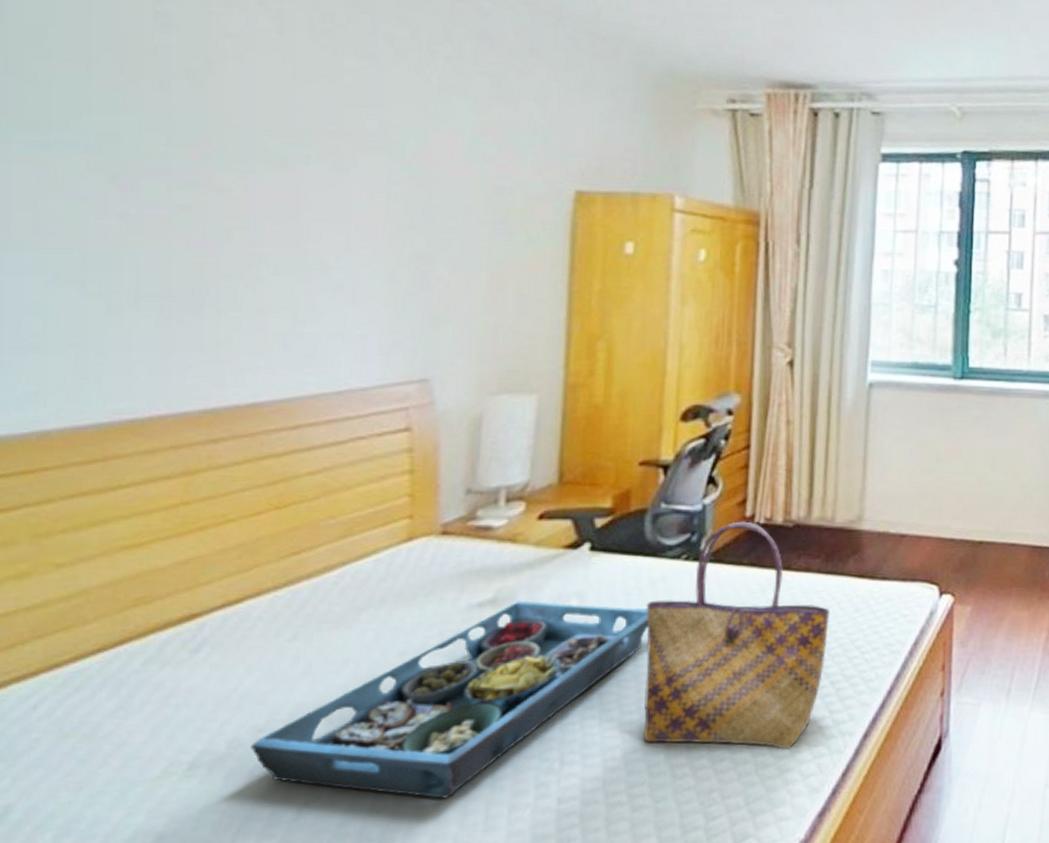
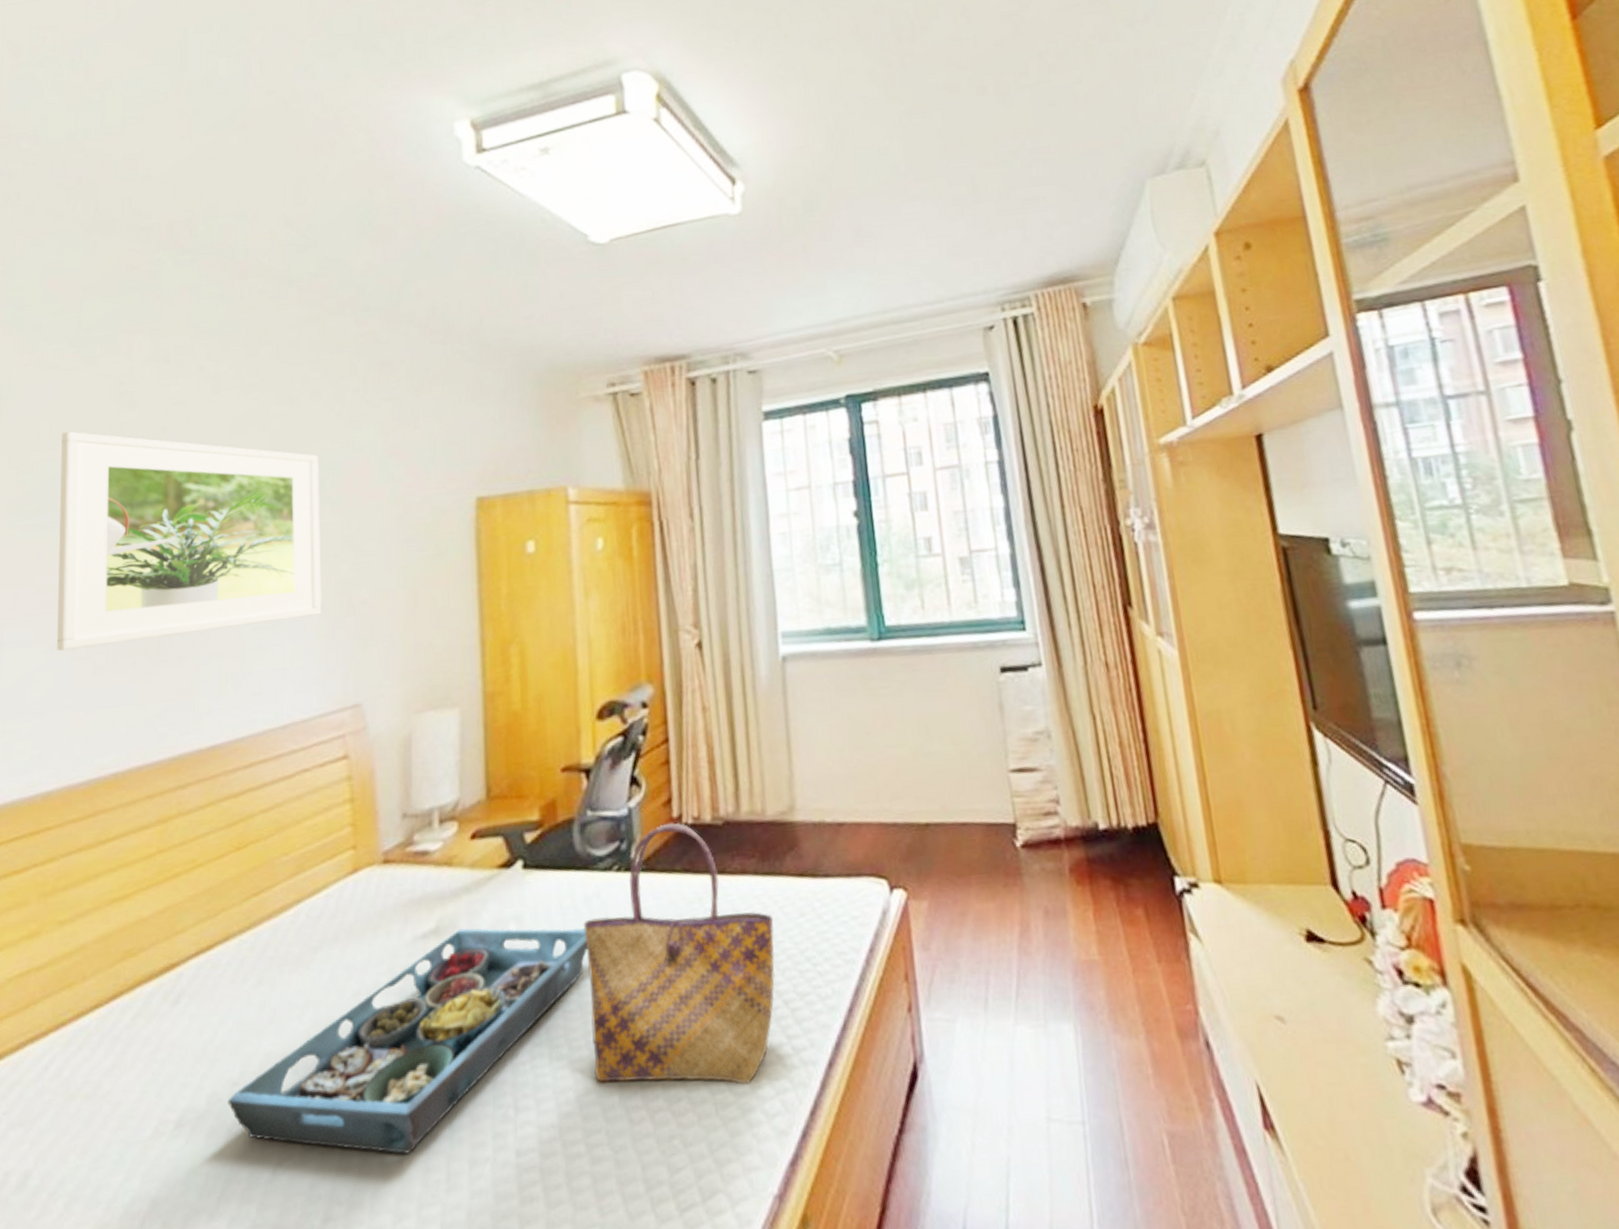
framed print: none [62,43,400,286] -> present [57,431,322,651]

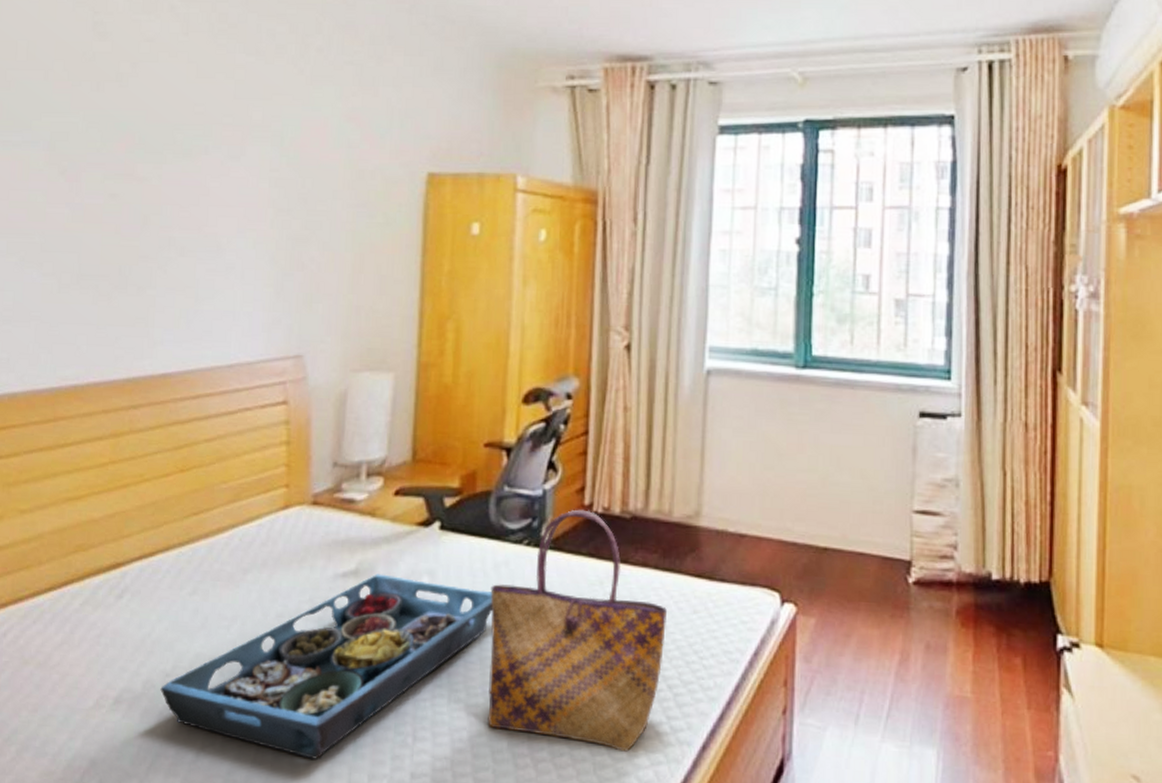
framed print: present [57,431,322,651] -> none [27,54,280,266]

